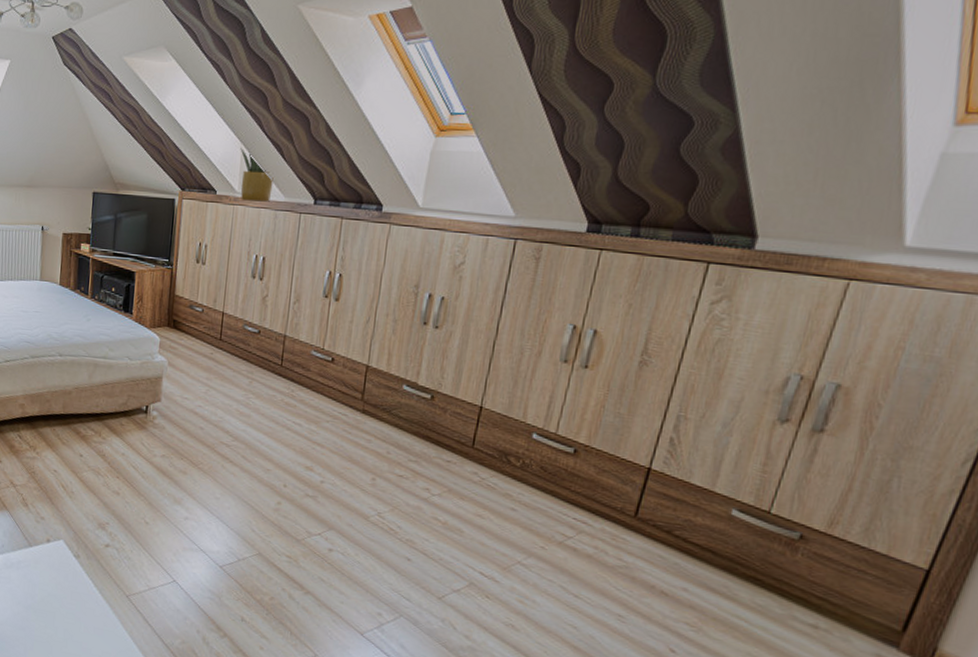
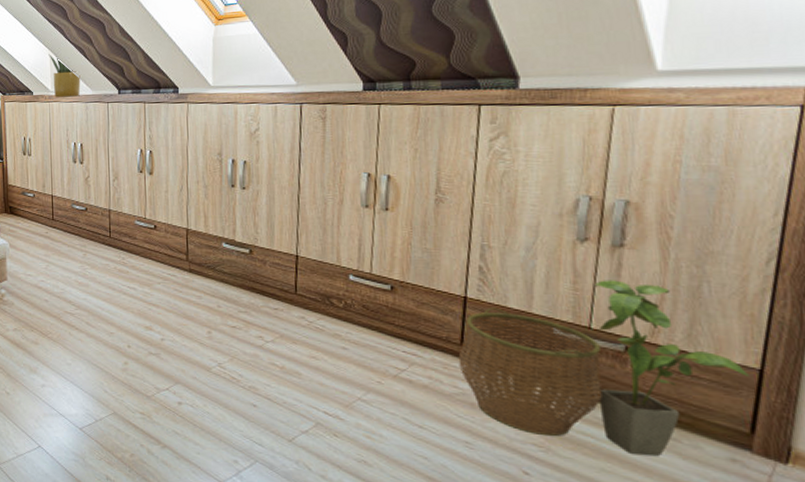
basket: none [627,481,776,618] -> present [458,307,602,436]
house plant: none [759,464,916,646] -> present [595,280,750,457]

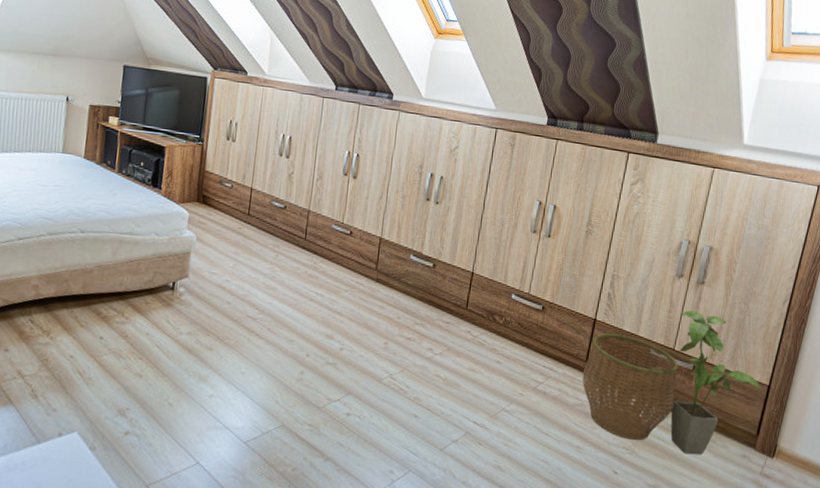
planter: present [48,54,81,98] -> none [270,34,300,86]

